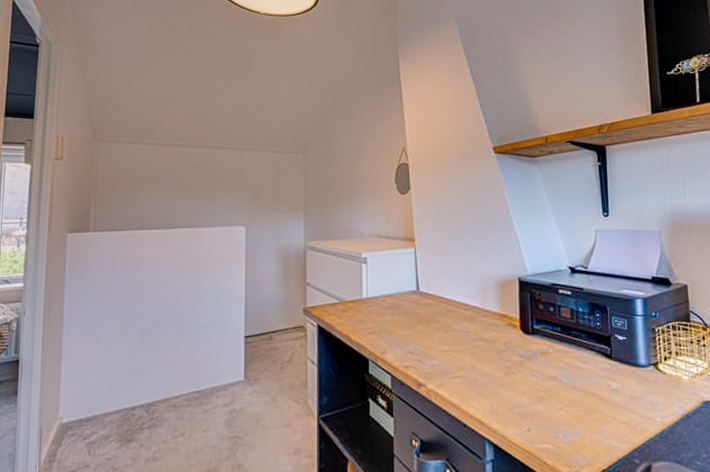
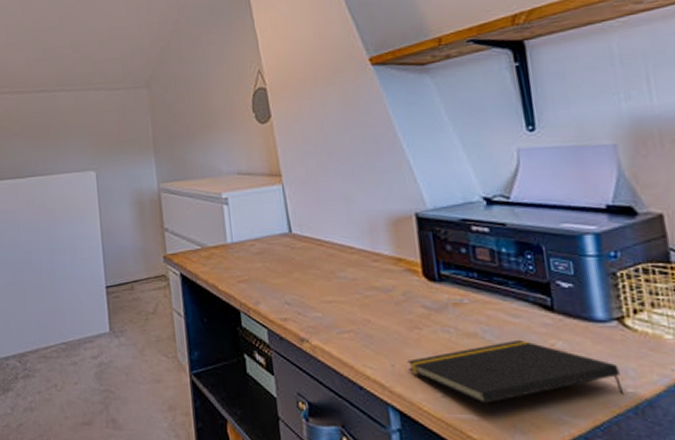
notepad: none [503,381,655,435] -> present [407,339,625,404]

